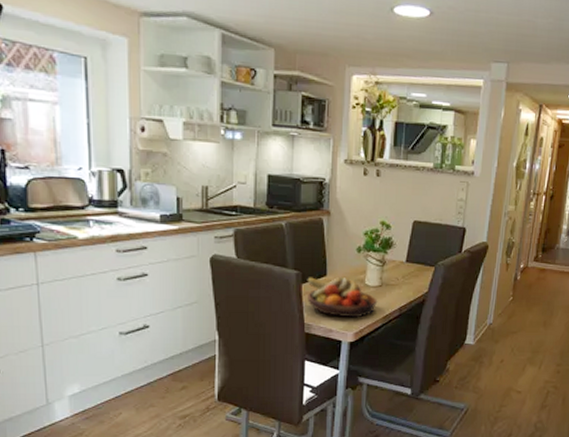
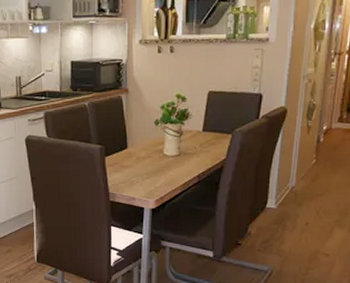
fruit bowl: present [307,276,378,318] -> none [109,148,177,186]

